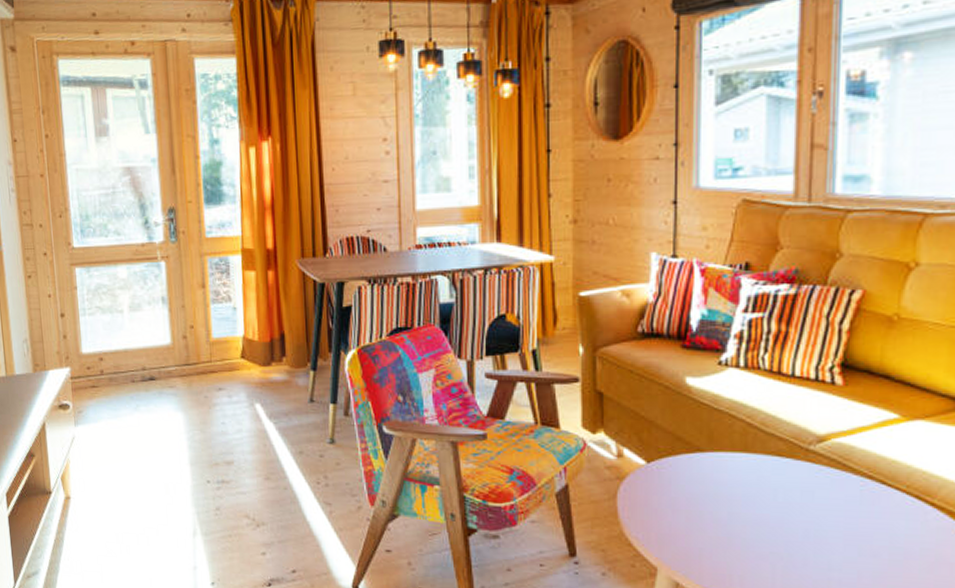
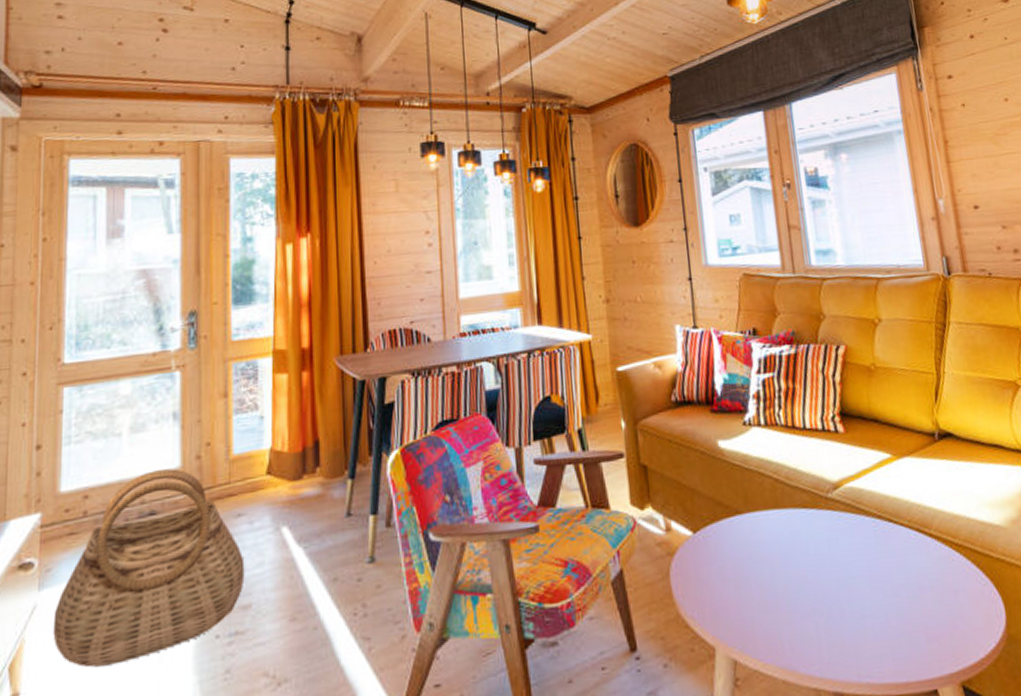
basket: none [87,344,227,489] -> present [53,468,245,668]

